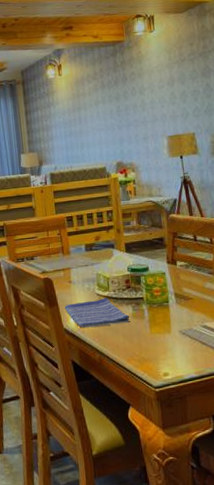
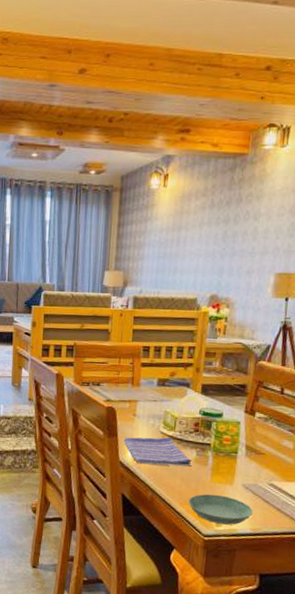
saucer: none [134,344,194,374] -> present [188,493,253,525]

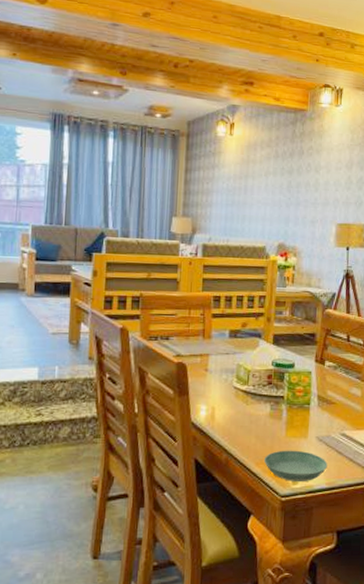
dish towel: present [124,437,191,467] -> none [196,391,266,424]

